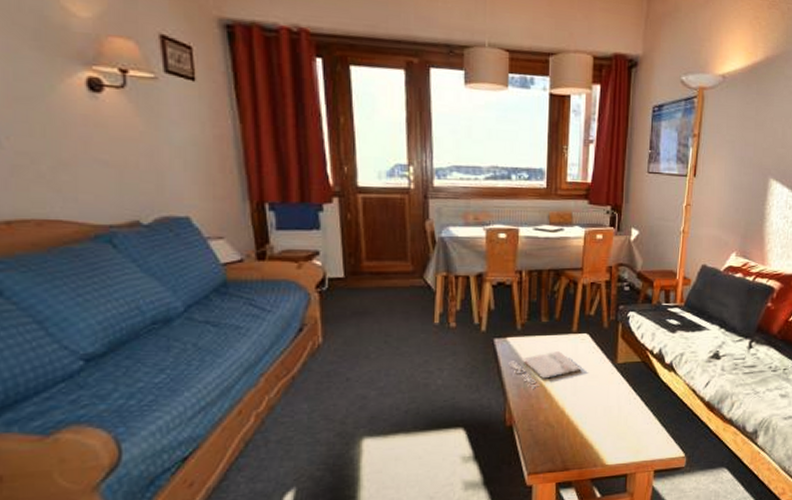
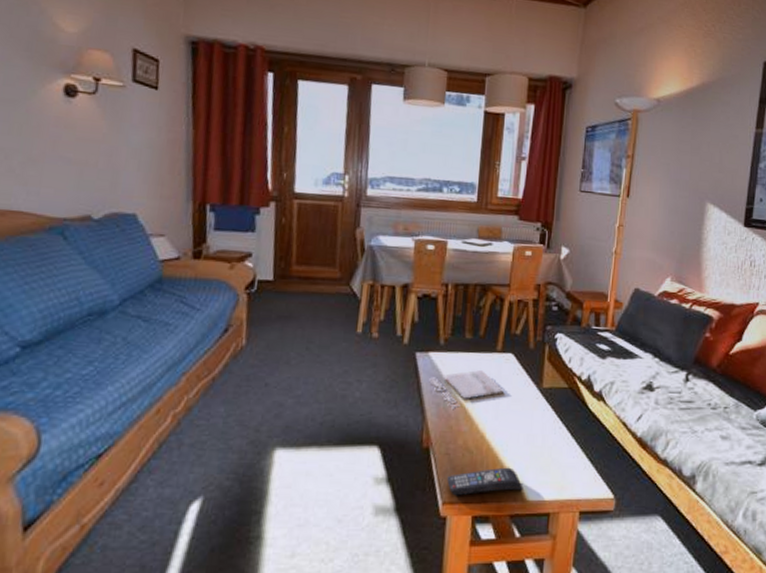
remote control: none [531,437,602,467] -> present [447,467,523,496]

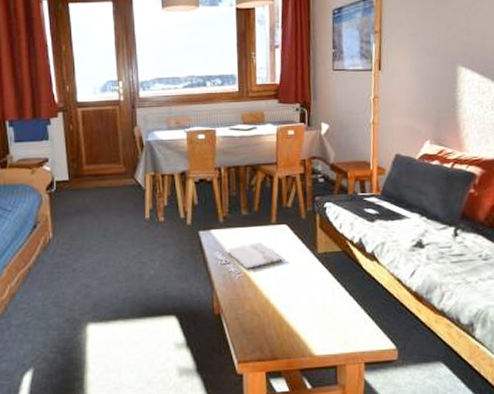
remote control: present [447,467,523,496] -> none [240,327,310,355]

